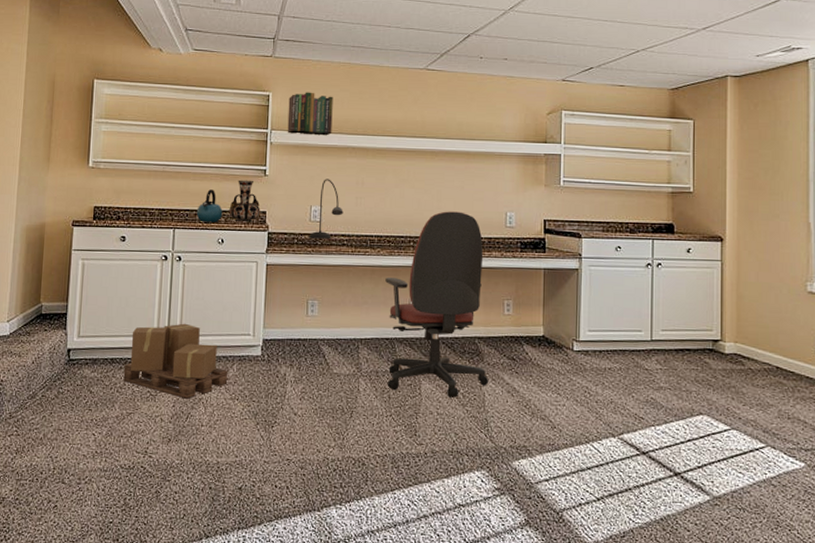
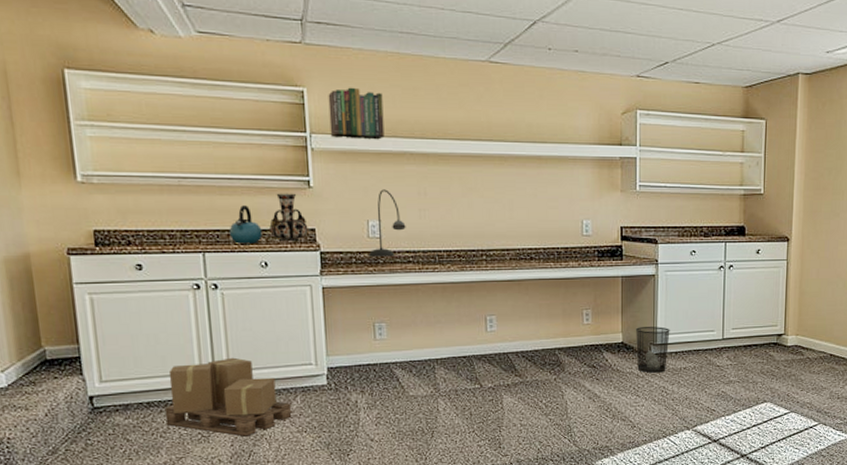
office chair: present [385,211,489,398] -> none [458,221,571,409]
waste bin: none [558,321,594,371] -> present [636,326,670,373]

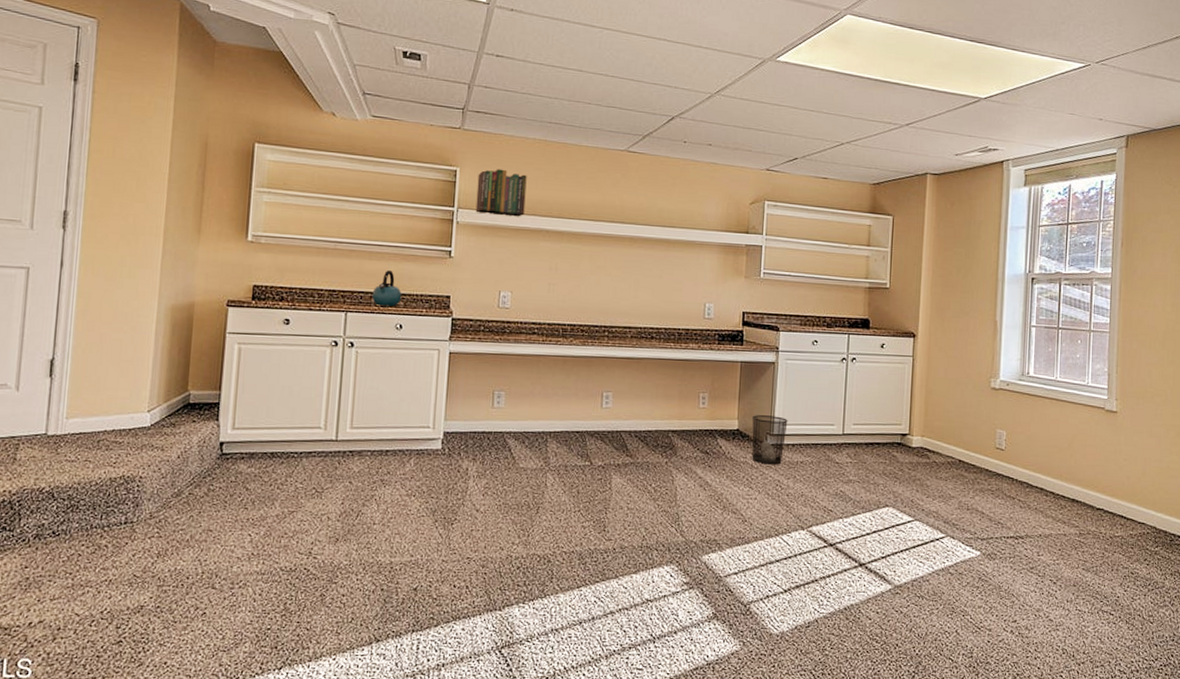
cardboard boxes: present [164,357,292,437] -> none [285,414,405,496]
decorative vase: present [269,193,308,241] -> none [408,260,444,306]
desk lamp: present [368,189,438,262] -> none [496,263,562,335]

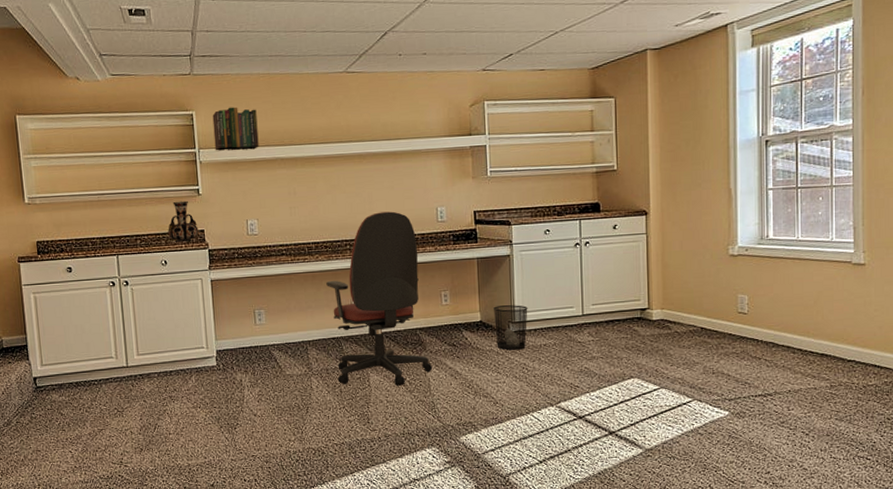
kettle: present [372,270,402,307] -> none [136,214,163,246]
decorative vase: none [408,260,444,306] -> present [168,200,199,242]
office chair: none [577,300,682,492] -> present [326,211,433,386]

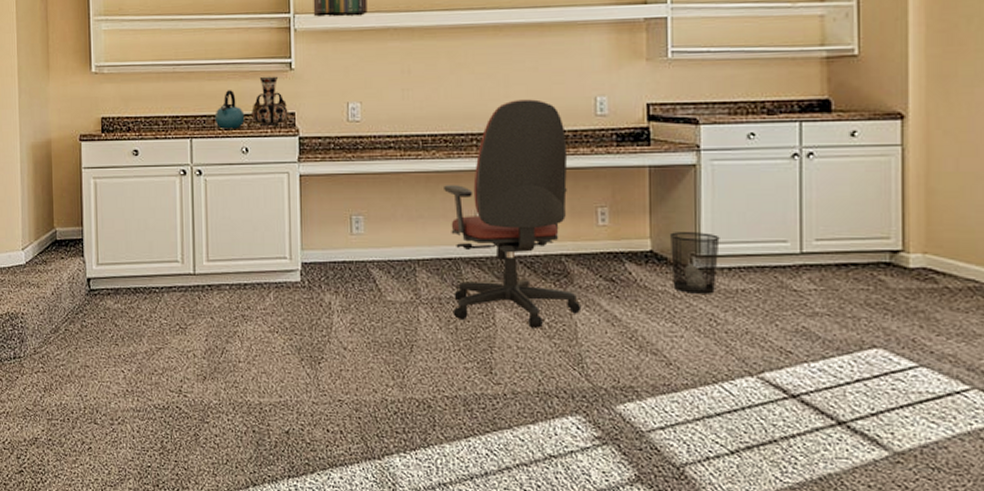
kettle: none [136,214,163,246] -> present [214,90,245,129]

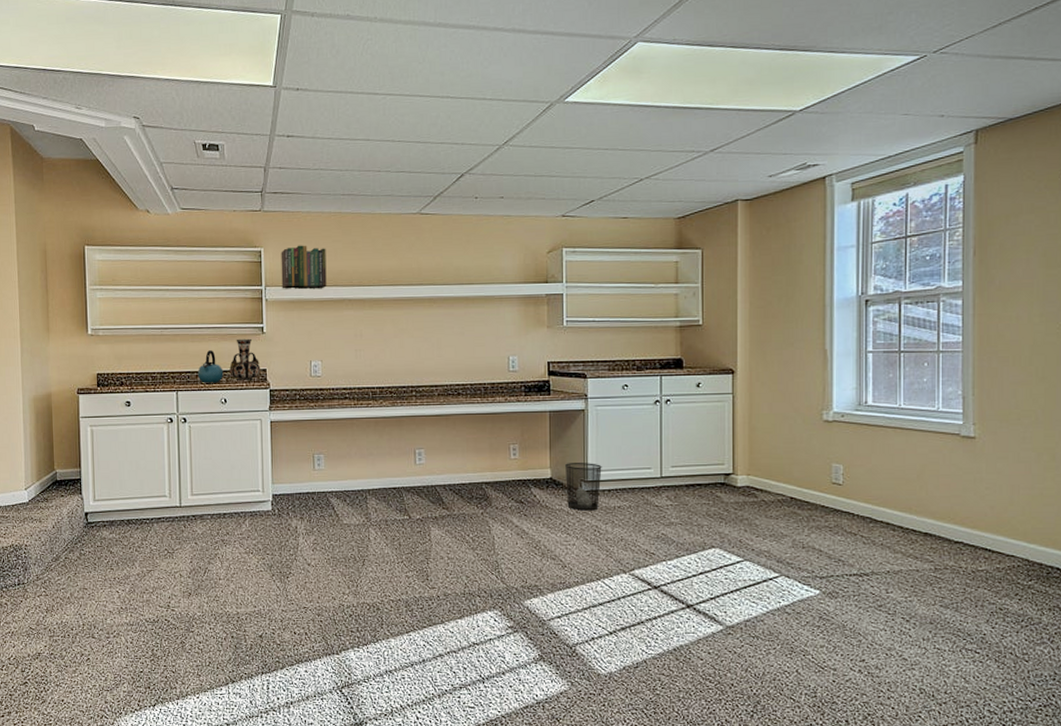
office chair: present [444,99,582,328] -> none [389,358,498,542]

